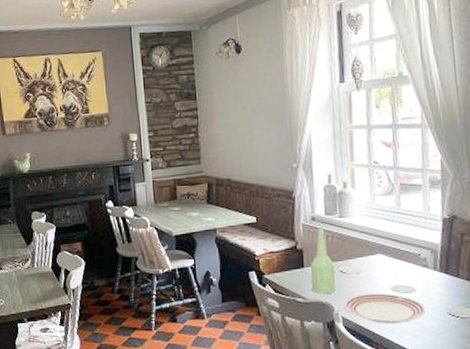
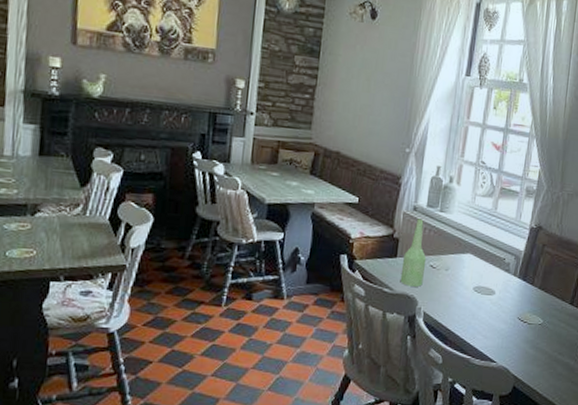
dinner plate: present [344,293,426,323] -> none [427,291,500,323]

